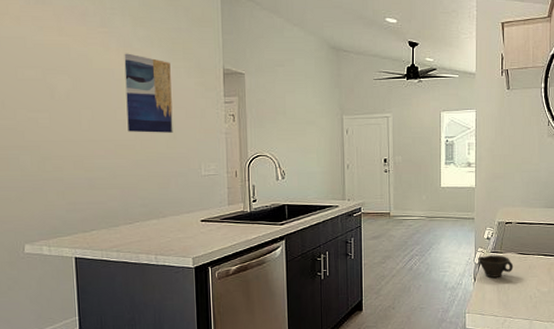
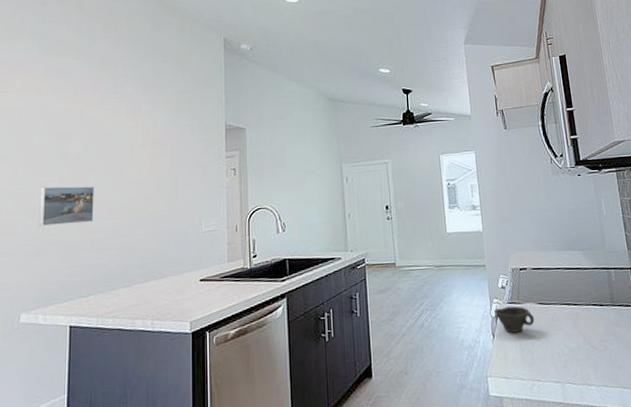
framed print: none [30,122,90,163] -> present [39,186,94,227]
wall art: present [124,53,173,133] -> none [132,115,176,191]

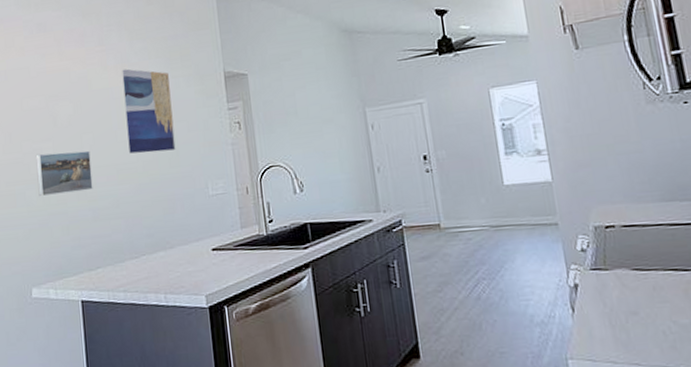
wall art: none [132,115,176,191] -> present [122,69,176,154]
cup: present [494,306,535,333] -> none [573,273,629,306]

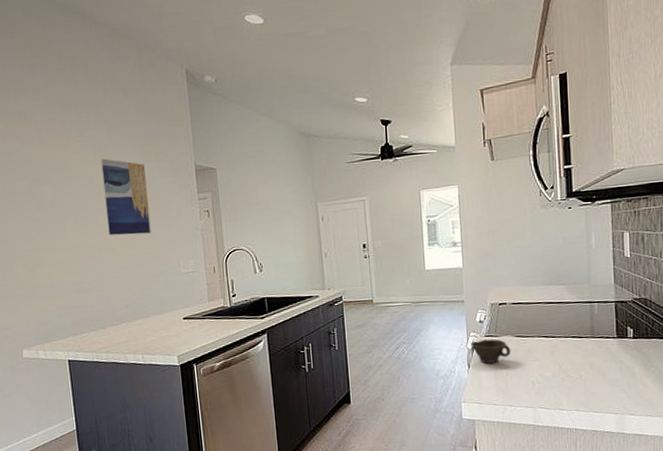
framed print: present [35,150,93,197] -> none [21,231,76,272]
cup: none [573,273,629,306] -> present [471,339,511,364]

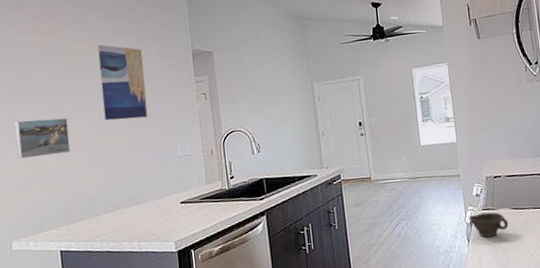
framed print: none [21,231,76,272] -> present [14,117,71,160]

